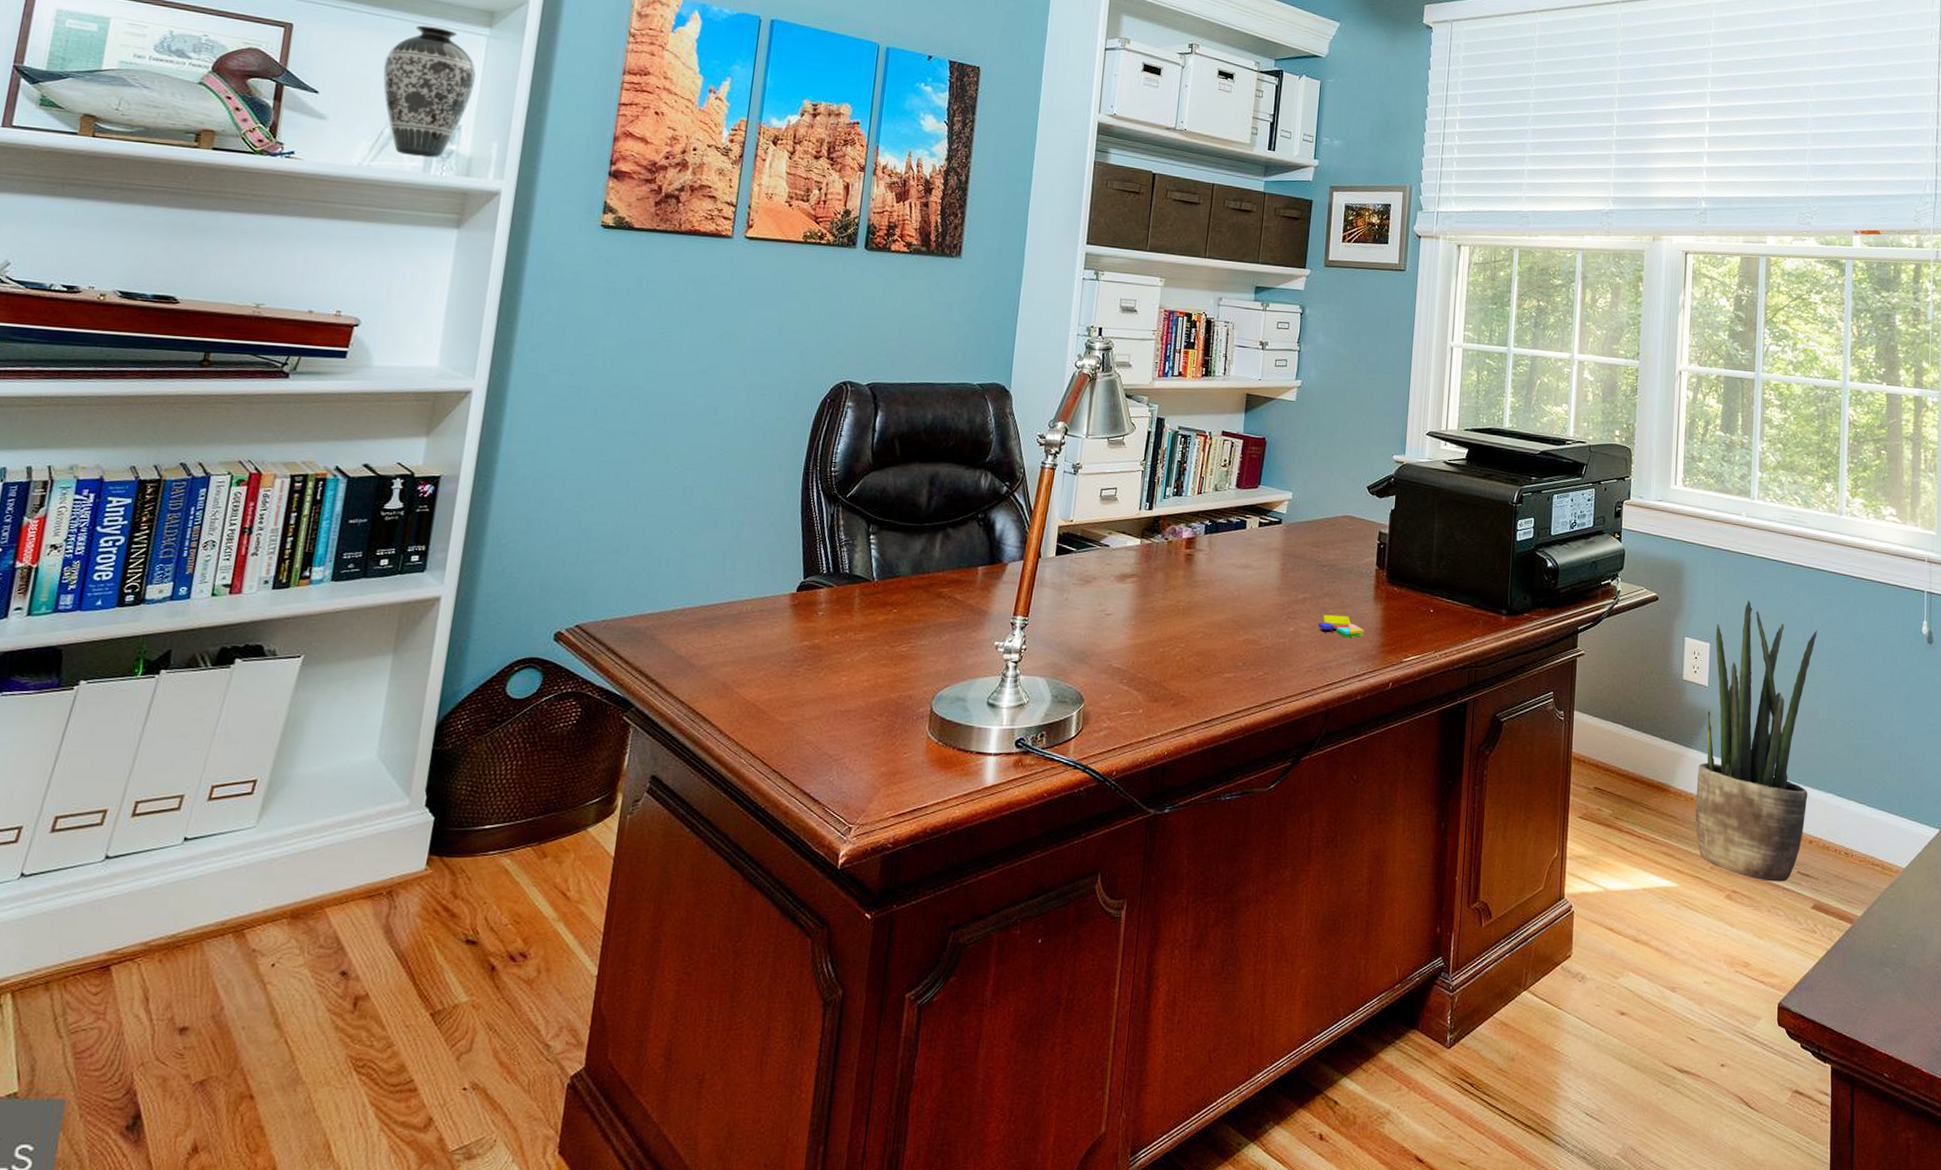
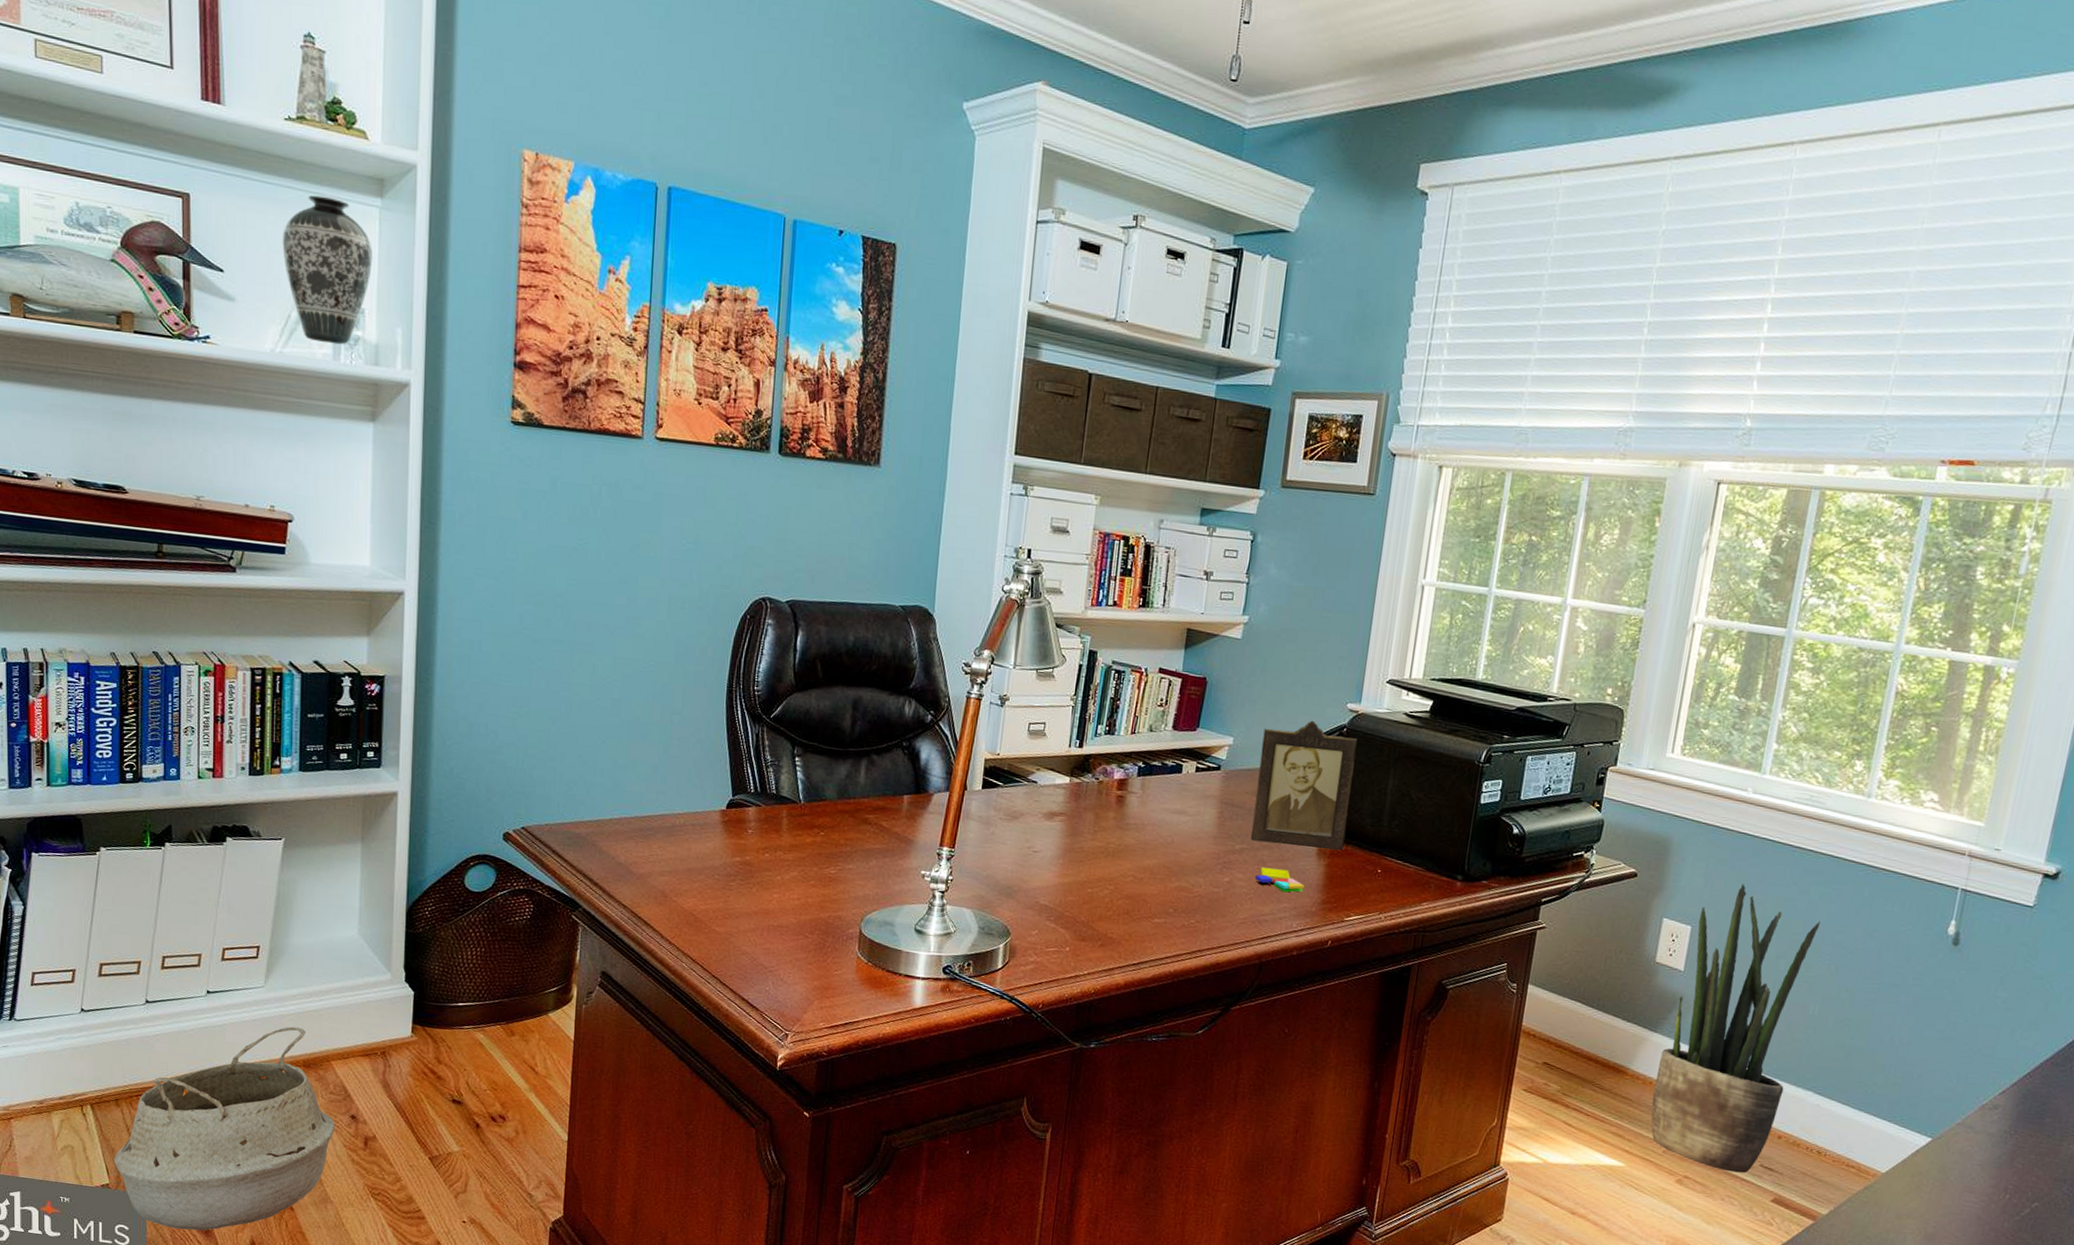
woven basket: none [29,871,321,1141] -> present [114,1026,336,1231]
photo frame: none [1312,472,1404,594] -> present [1250,720,1358,851]

